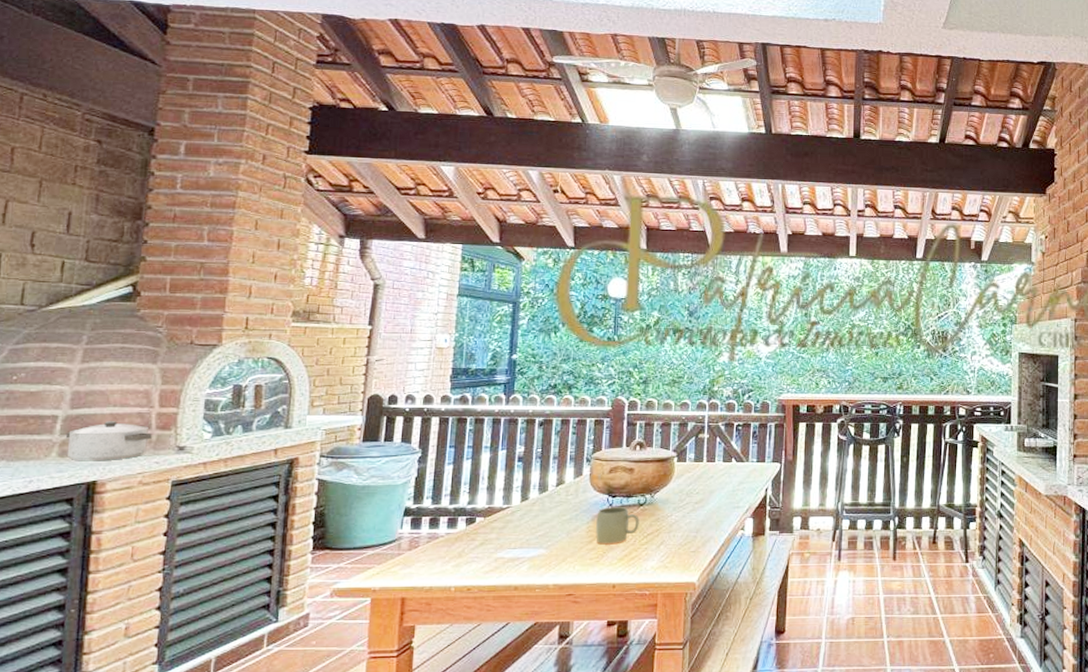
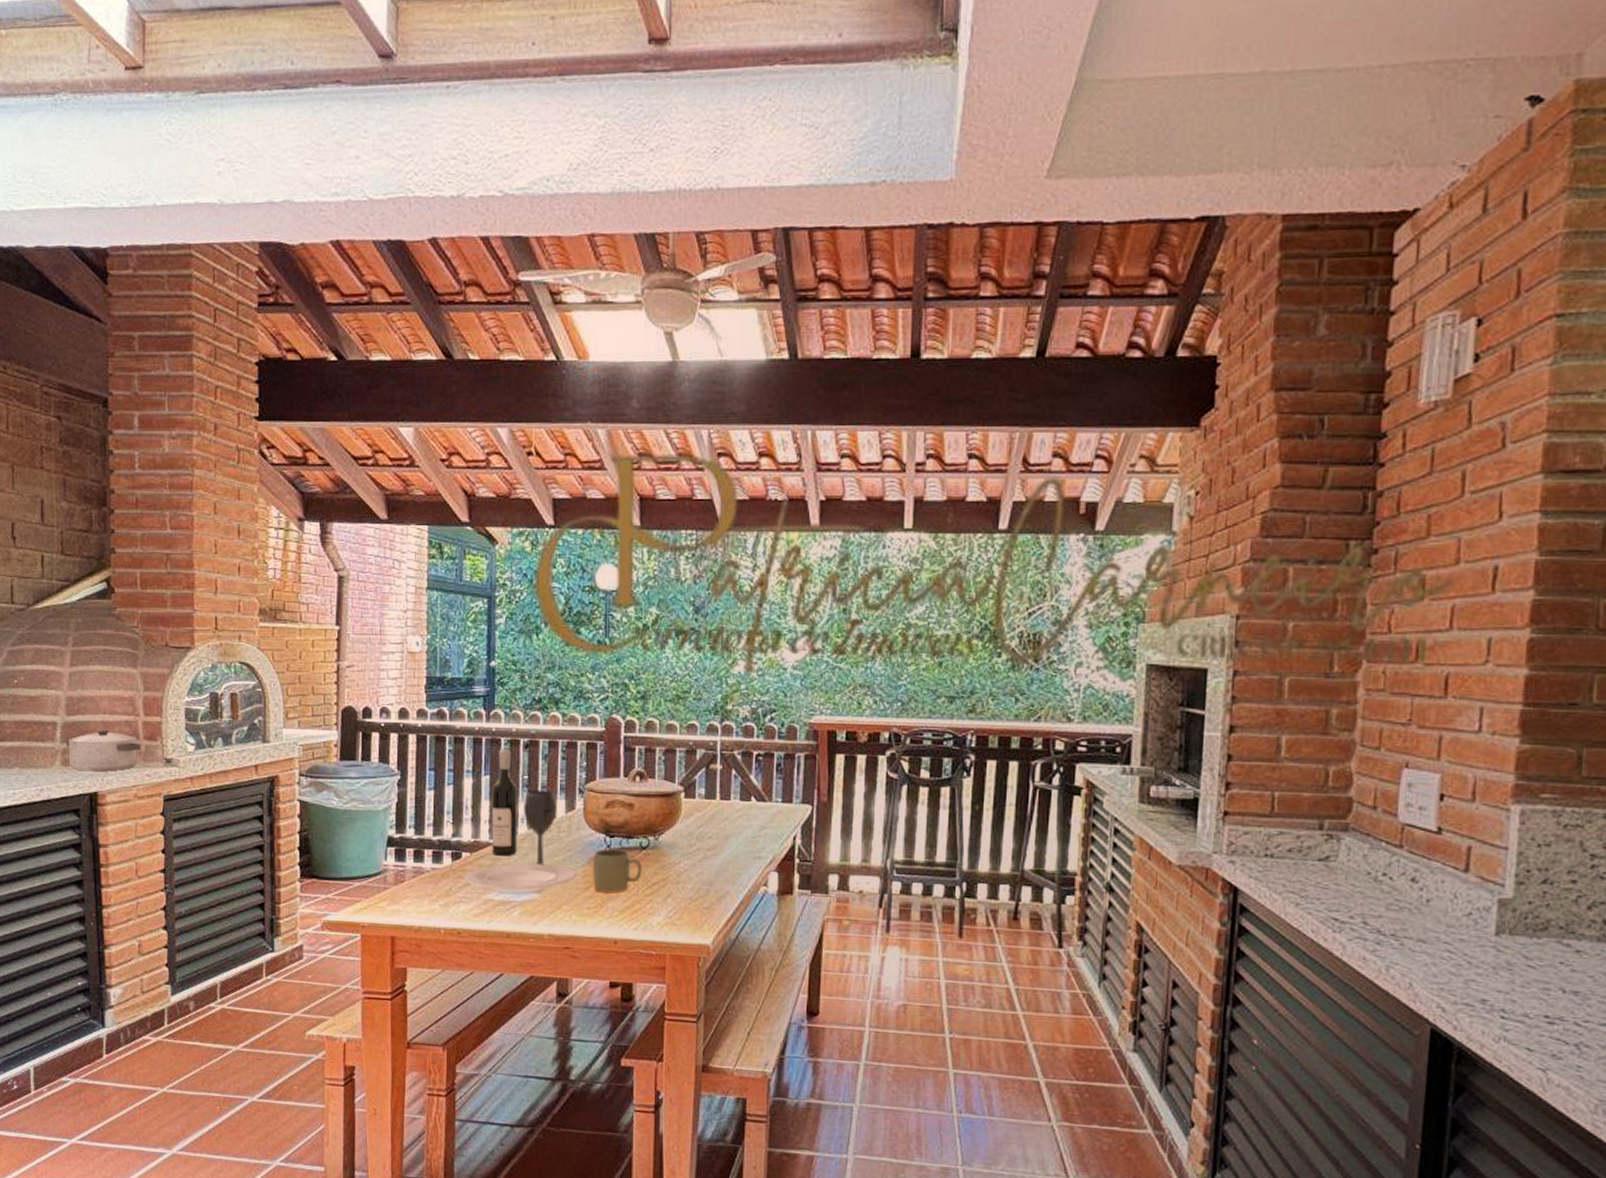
plate: none [476,523,581,552] -> present [464,863,576,895]
bottle: none [504,427,531,519] -> present [491,749,517,856]
wine glass: none [536,460,567,525] -> present [524,789,557,865]

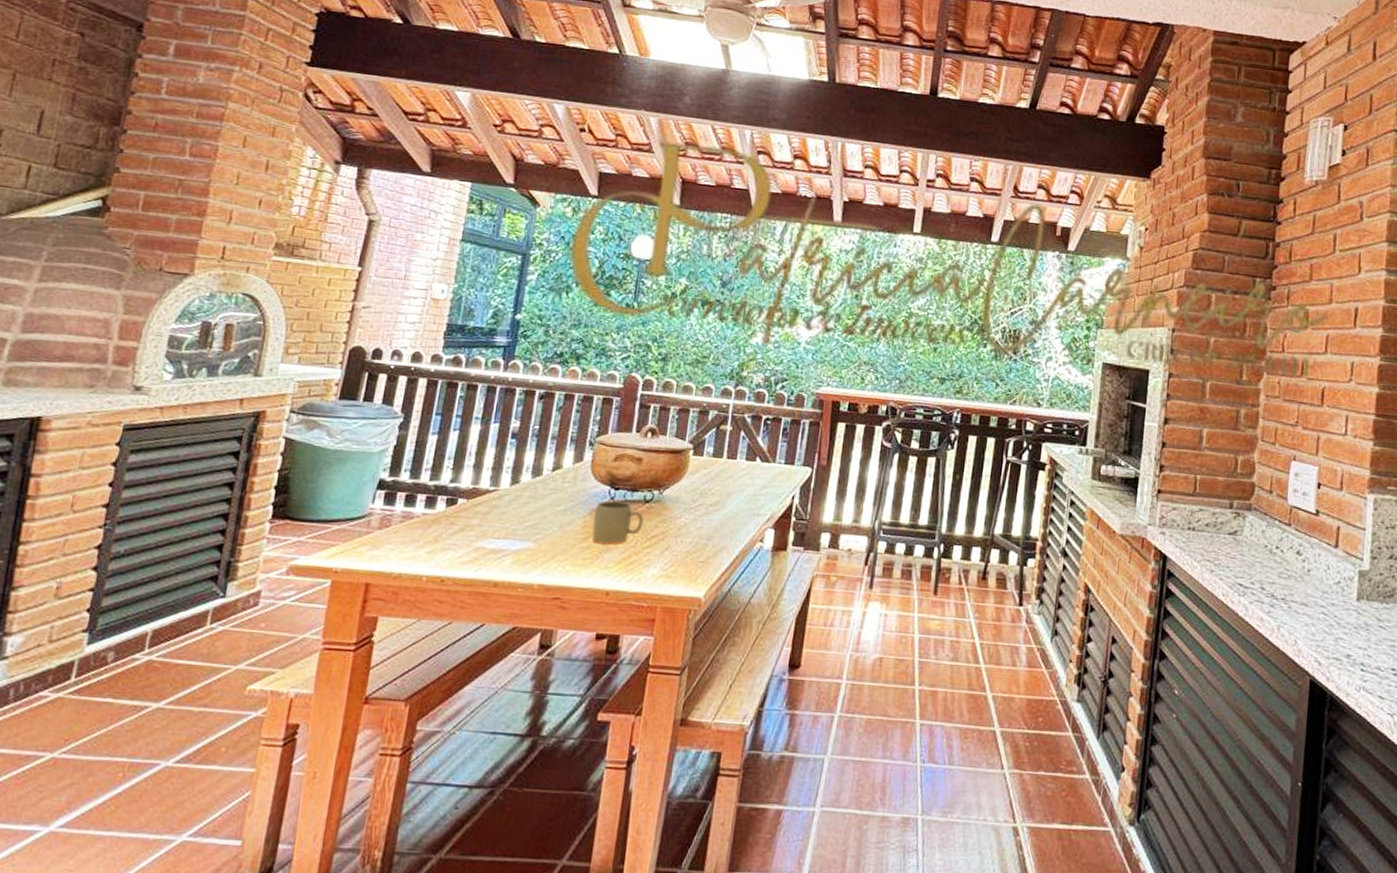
cooking pot: present [67,729,141,772] -> none [12,350,107,395]
plate: present [464,863,576,895] -> none [456,512,576,544]
bottle: present [491,749,517,856] -> none [490,398,526,504]
wine glass: present [524,789,557,865] -> none [529,439,566,515]

